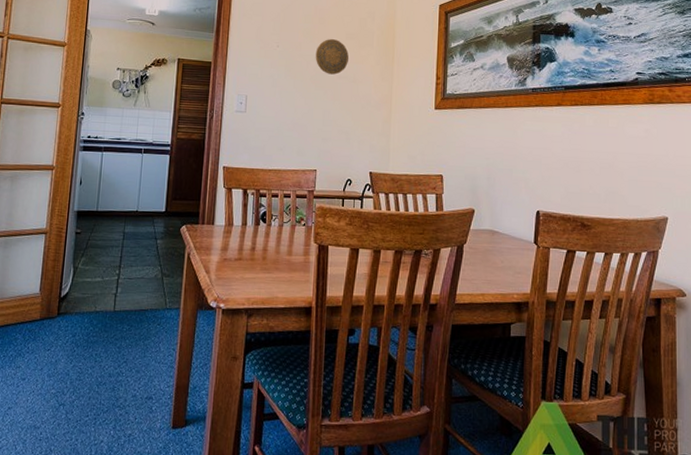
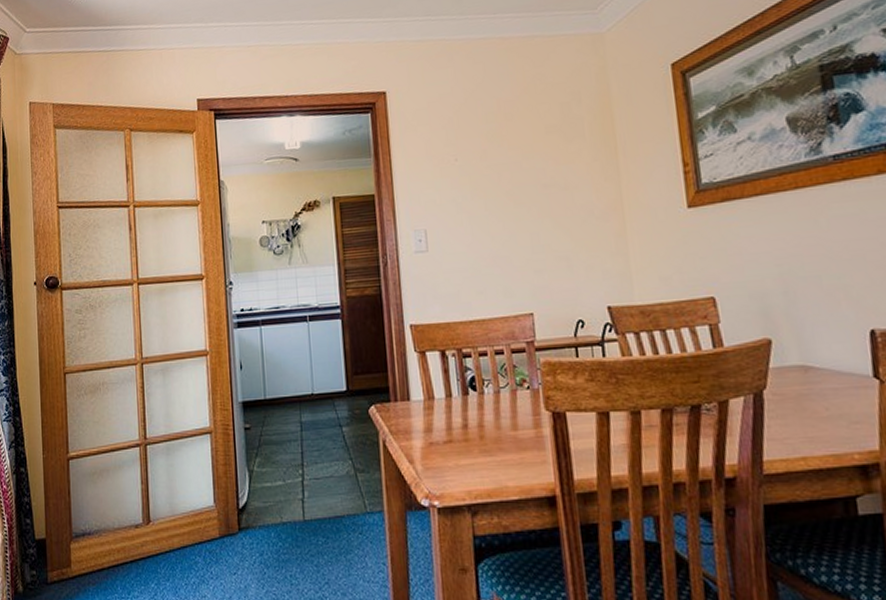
decorative plate: present [315,39,349,75] -> none [507,137,554,185]

